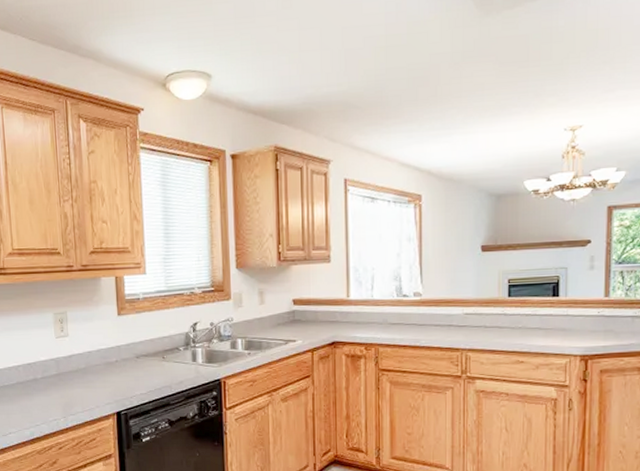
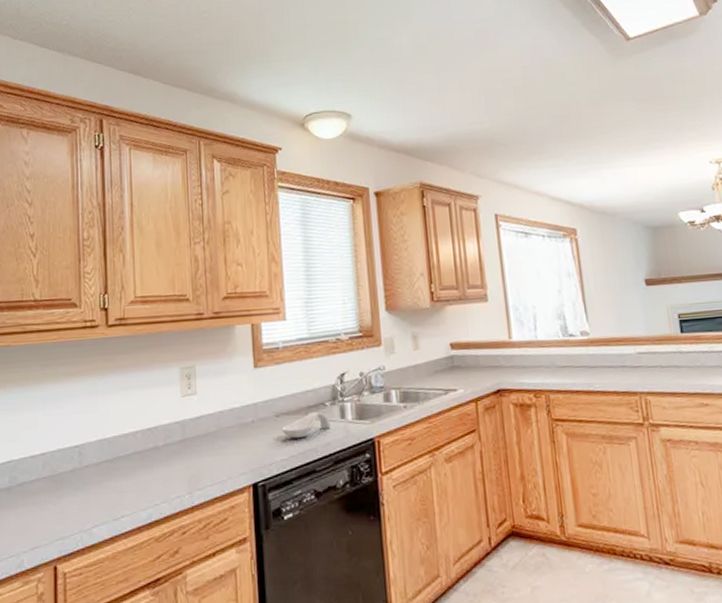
spoon rest: none [141,356,184,377] -> present [281,412,331,439]

